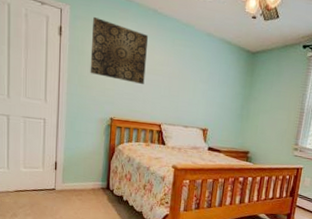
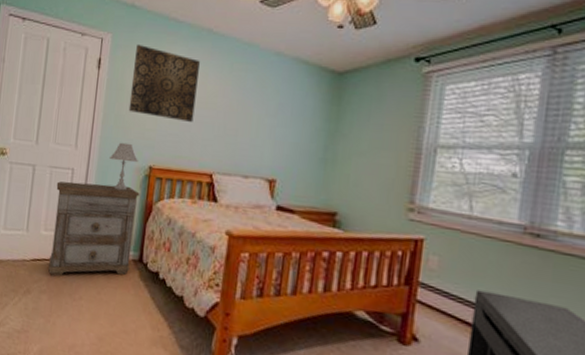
nightstand: none [31,129,104,203] -> present [48,181,140,277]
table lamp: none [75,98,101,137] -> present [108,142,138,191]

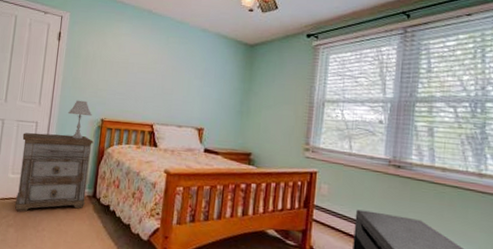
wall art: present [128,44,201,122] -> none [84,21,143,83]

